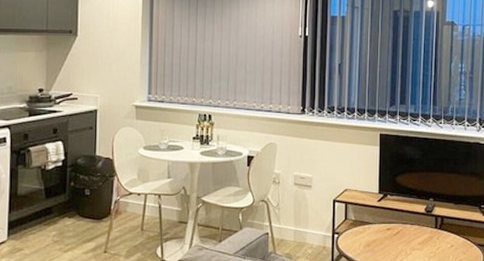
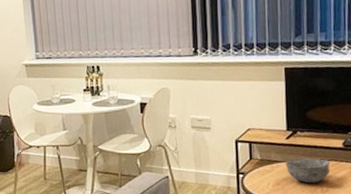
bowl: none [376,220,414,246] -> present [285,158,331,184]

